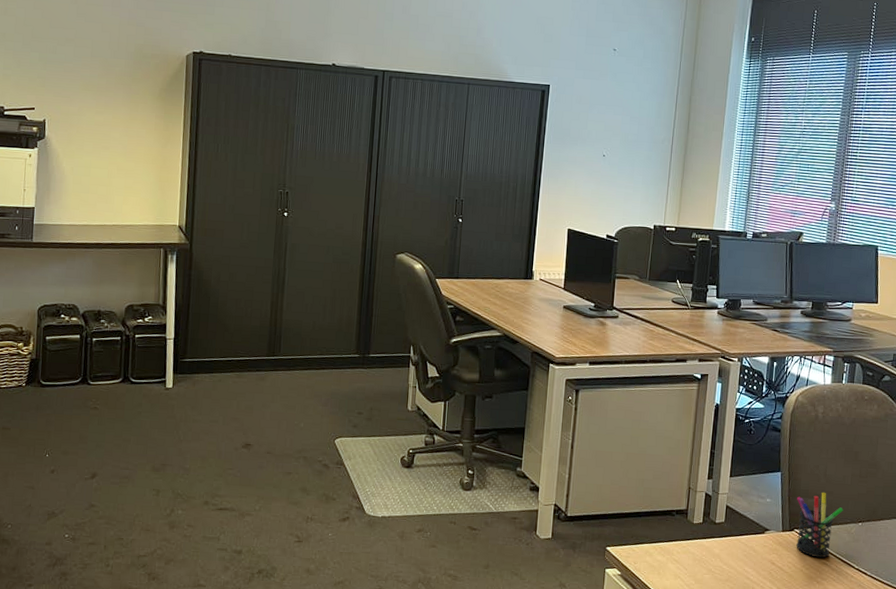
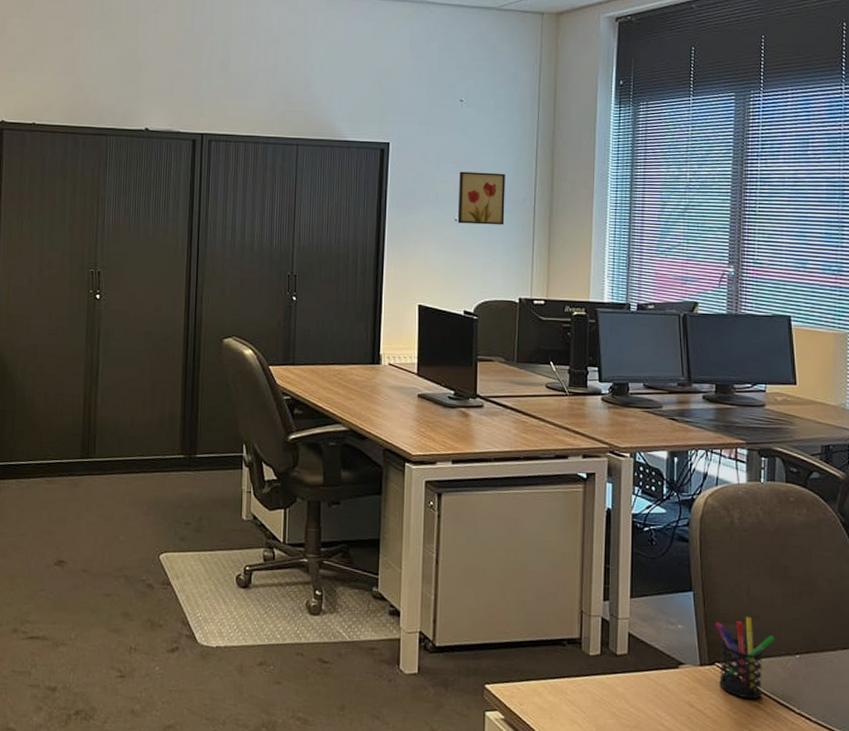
wall art: none [605,113,649,162] -> present [457,171,505,225]

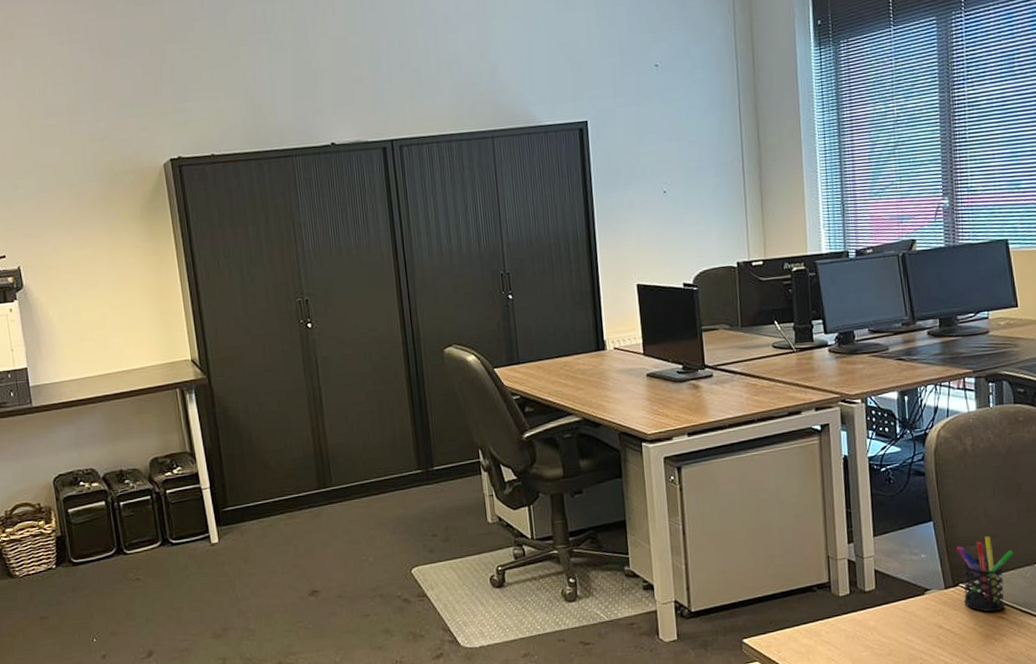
wall art: present [457,171,505,225] -> none [663,136,715,195]

